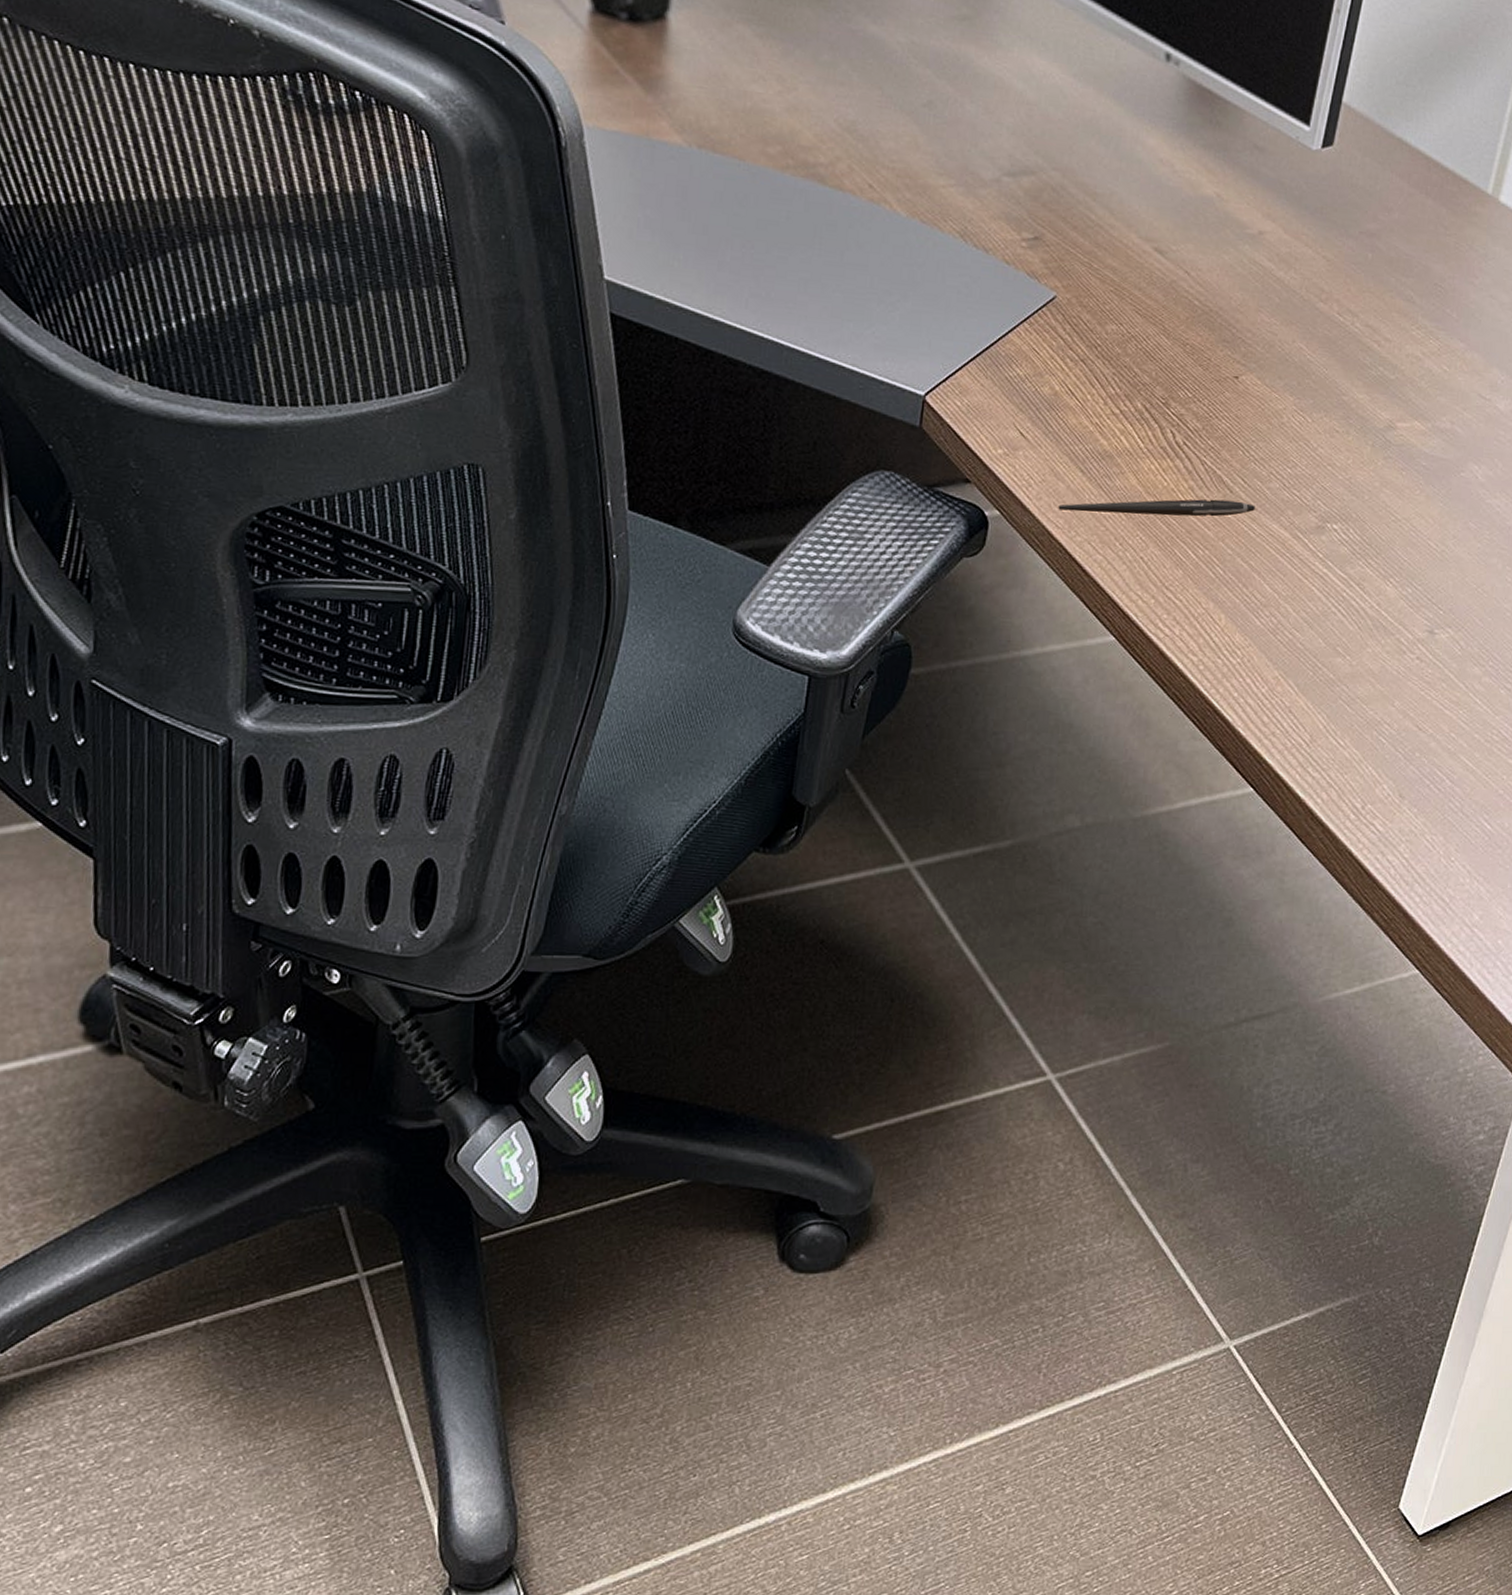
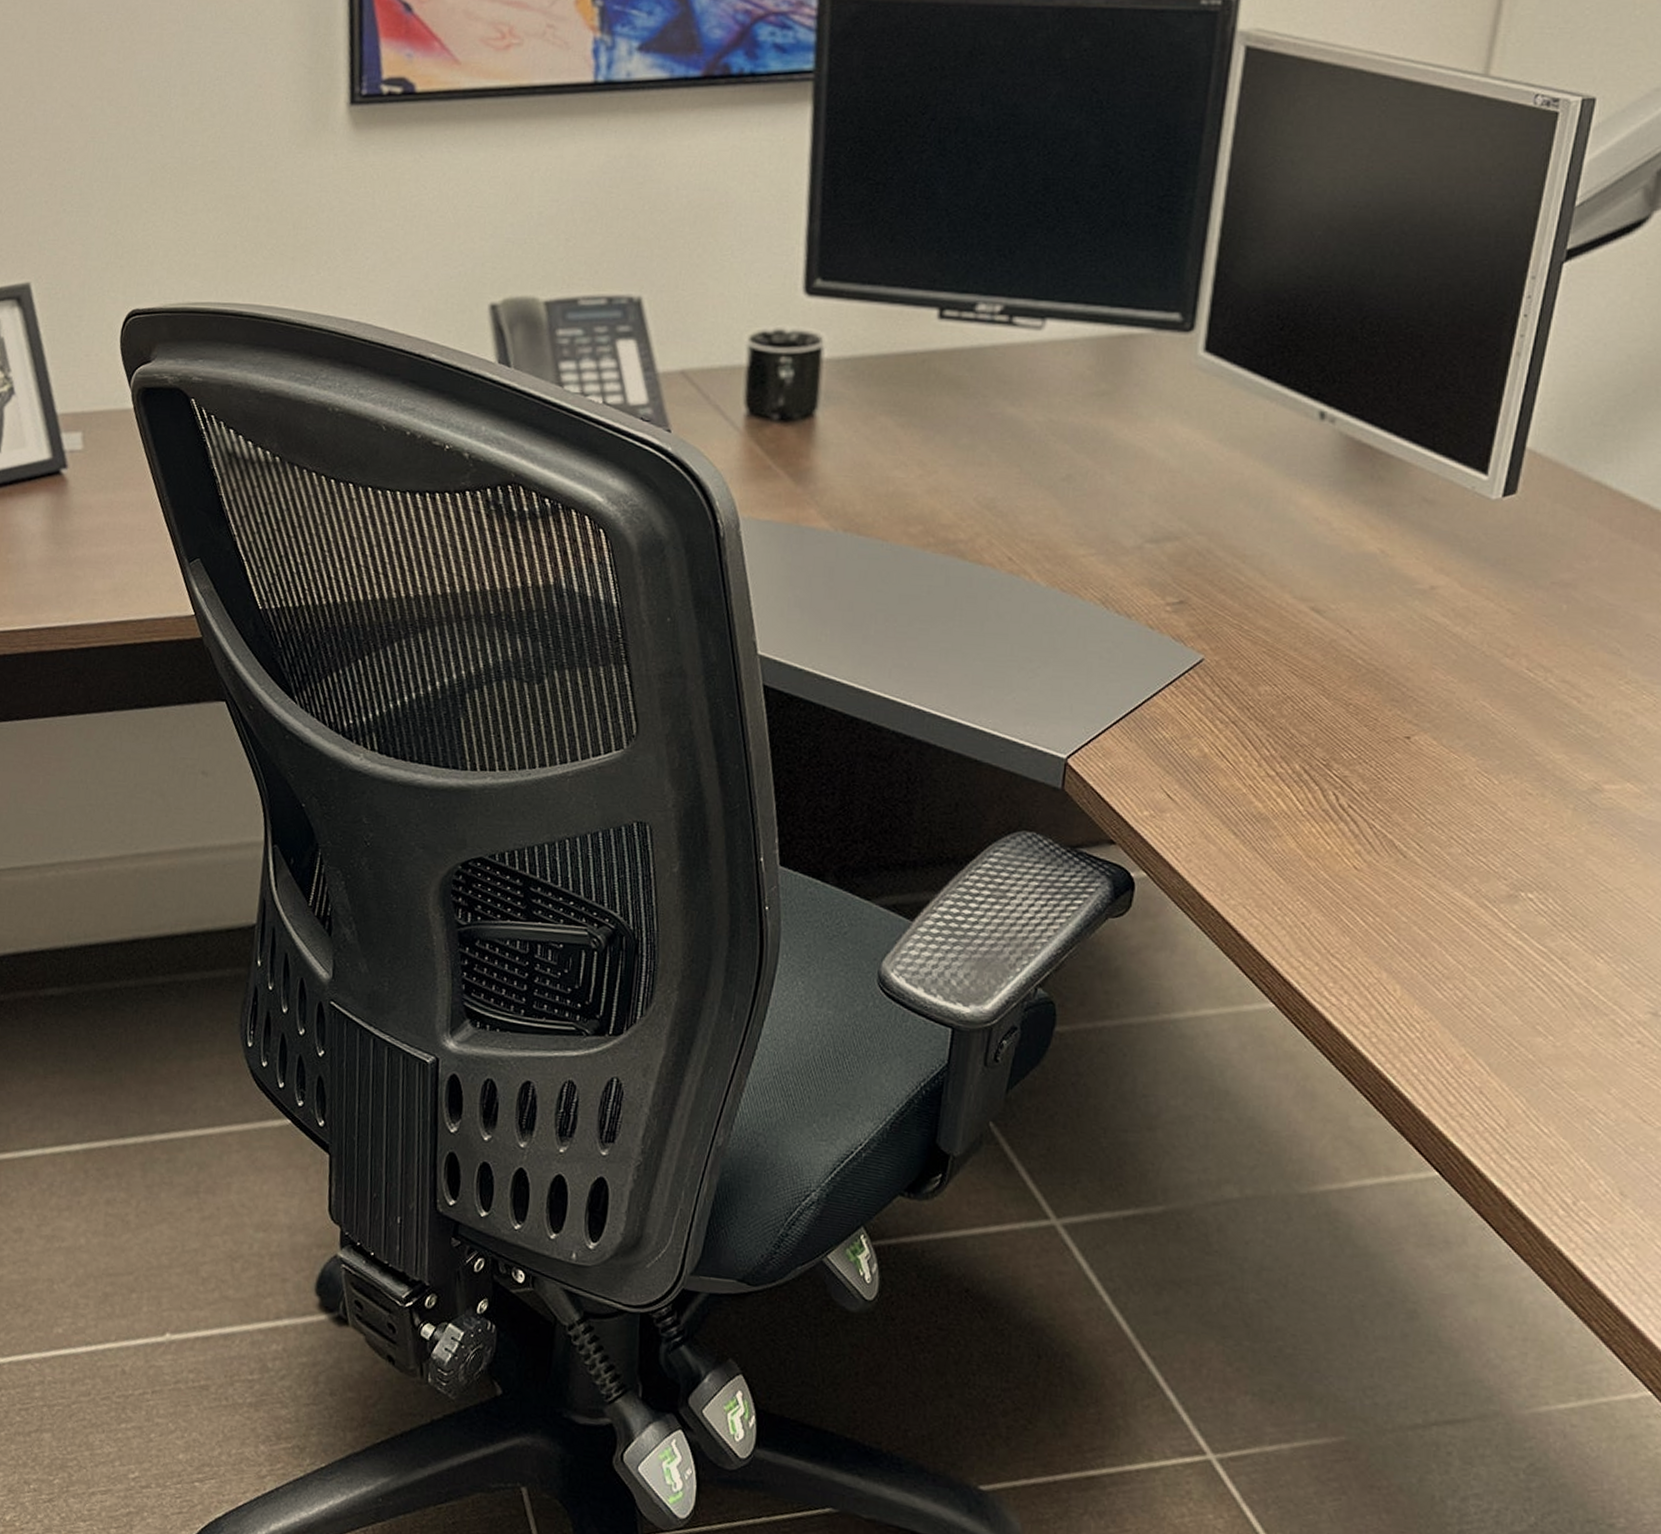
pen: present [1058,499,1255,517] -> none [1209,863,1433,883]

